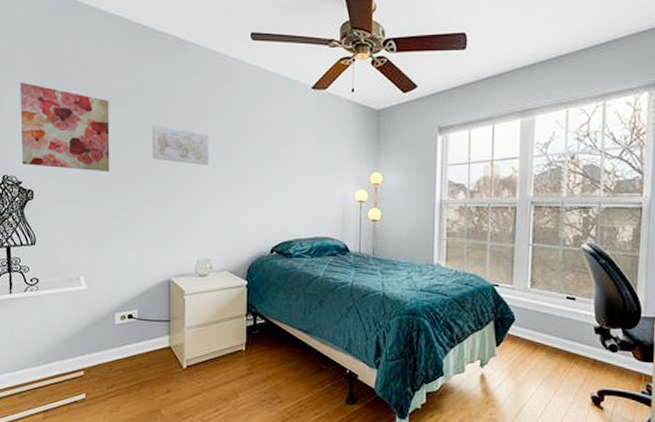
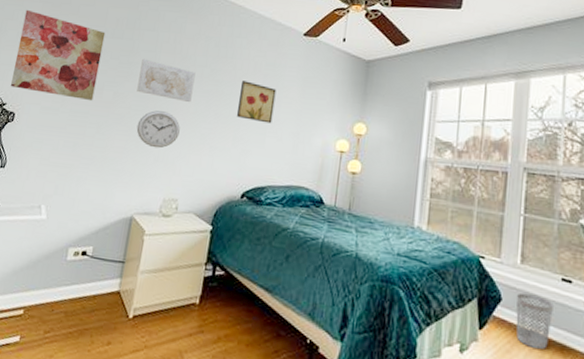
wall clock: none [159,177,202,213] -> present [136,110,180,149]
wall art: none [255,140,292,180] -> present [236,81,277,124]
wastebasket: none [527,312,560,358] -> present [515,292,553,350]

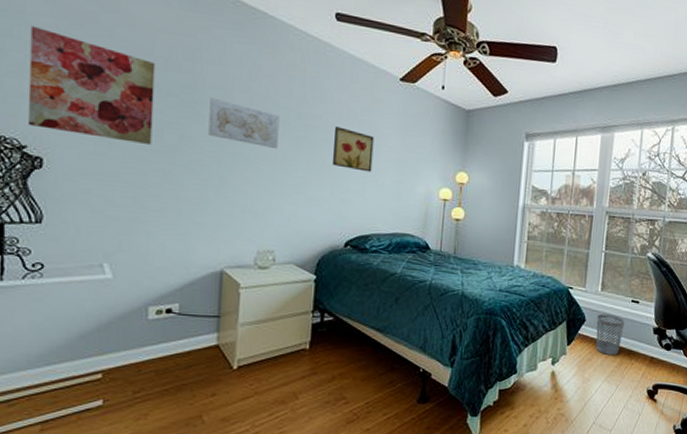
wall clock: present [136,110,180,149] -> none [214,157,268,199]

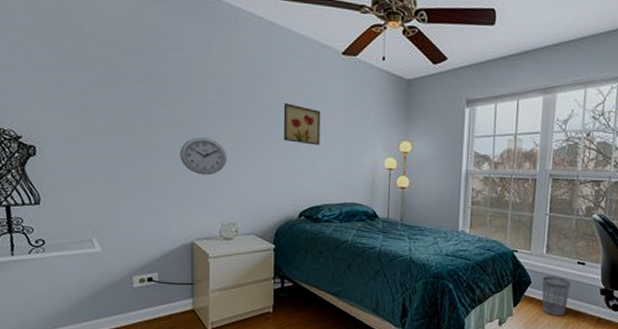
wall art: present [28,25,156,146] -> none [15,26,124,131]
wall art: present [208,97,280,150] -> none [171,82,233,128]
wall clock: none [214,157,268,199] -> present [180,137,227,176]

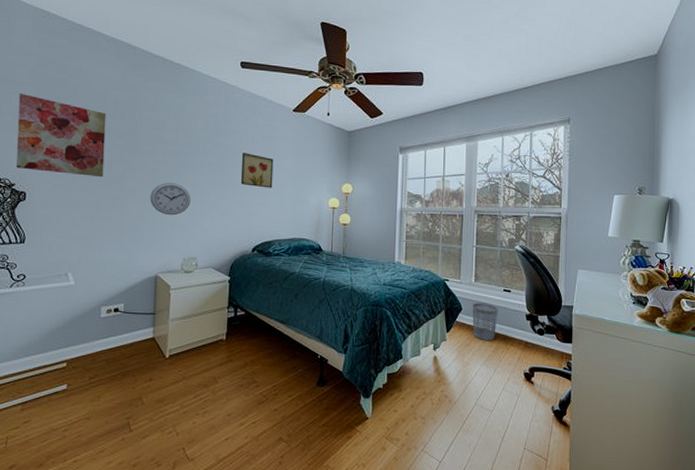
wall art: none [15,26,124,131] -> present [16,93,106,178]

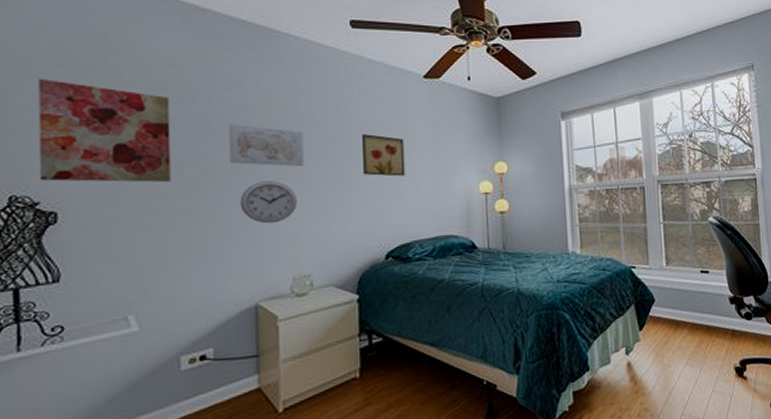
wall art: none [145,136,199,175] -> present [229,123,304,167]
wastebasket: present [472,303,498,341] -> none [666,289,698,335]

